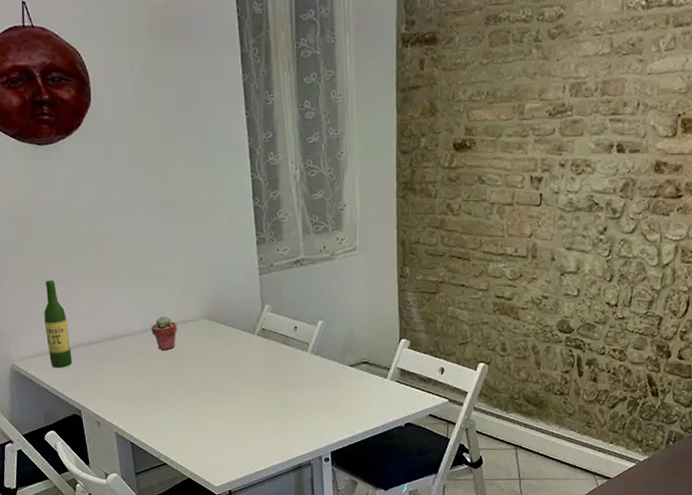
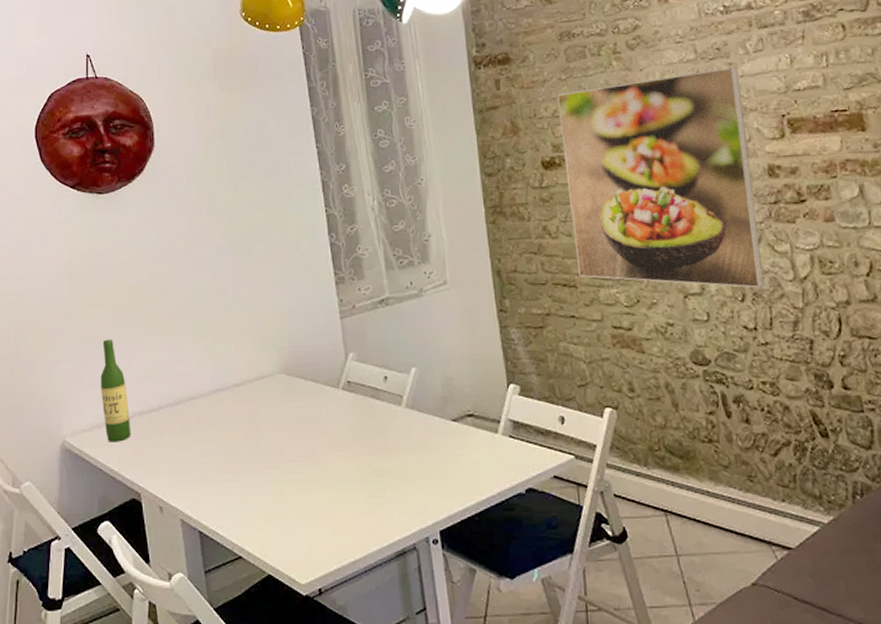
potted succulent: present [151,315,177,351] -> none [221,372,250,415]
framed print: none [473,64,648,271] -> present [556,67,764,288]

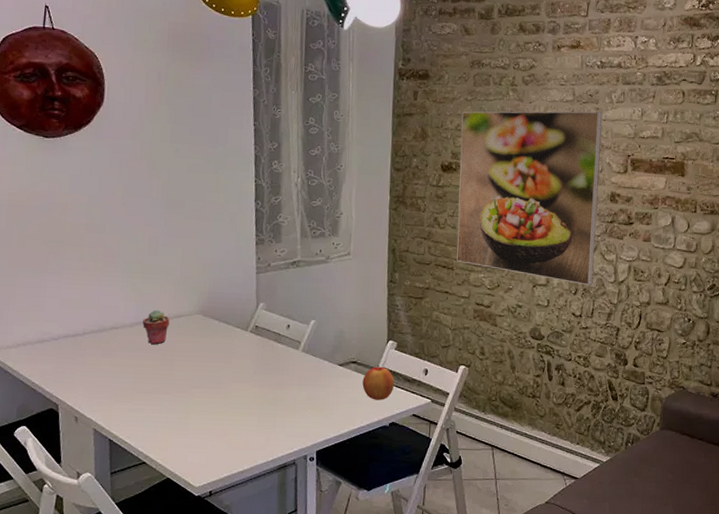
wine bottle: present [100,339,132,443] -> none [29,269,55,360]
potted succulent: none [221,372,250,415] -> present [142,309,170,345]
apple: none [484,416,525,461] -> present [362,365,395,400]

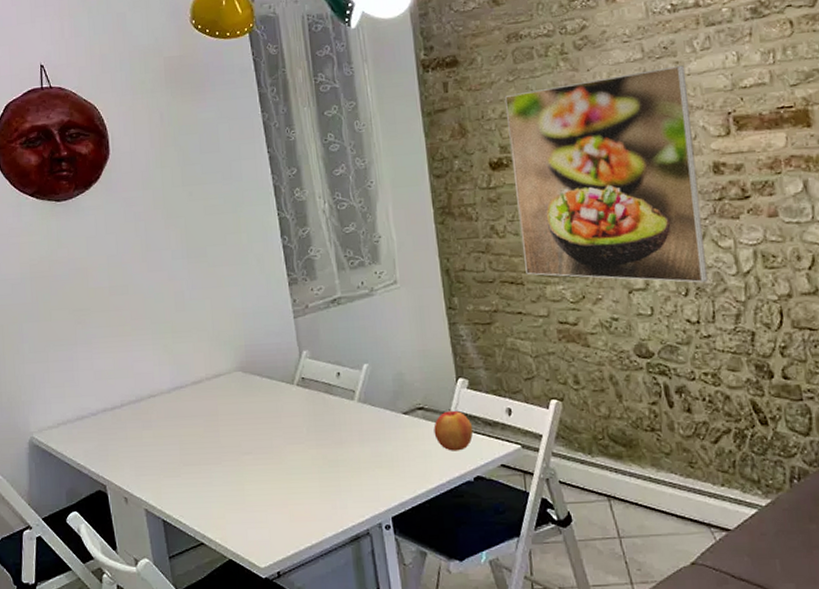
potted succulent: present [142,309,170,345] -> none [180,371,209,411]

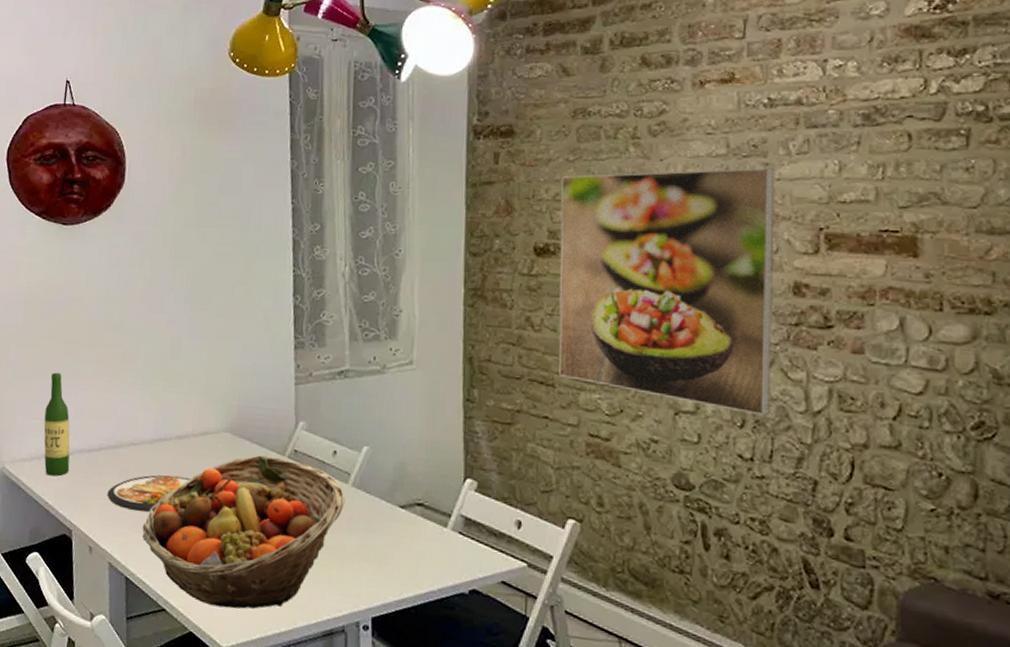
wine bottle: none [64,340,96,438] -> present [44,372,70,477]
dish: none [134,418,211,457] -> present [107,474,191,512]
fruit basket: none [172,386,354,532] -> present [142,455,346,609]
apple: present [433,409,474,451] -> none [431,511,476,558]

